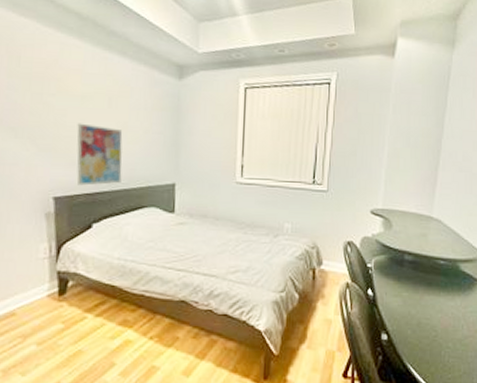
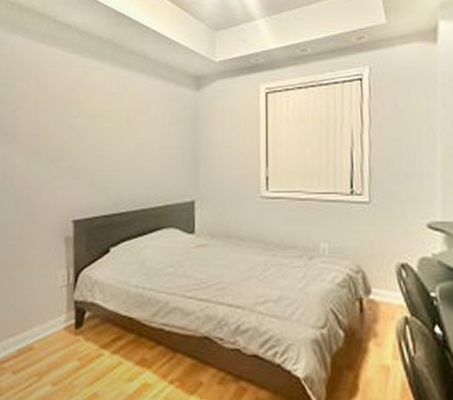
wall art: present [76,123,123,186] -> none [95,143,141,207]

